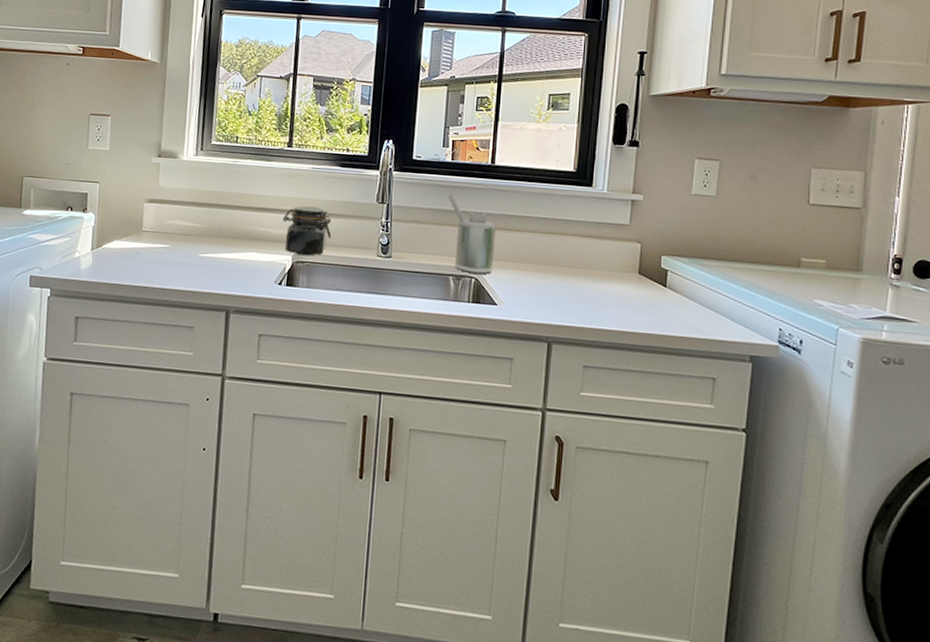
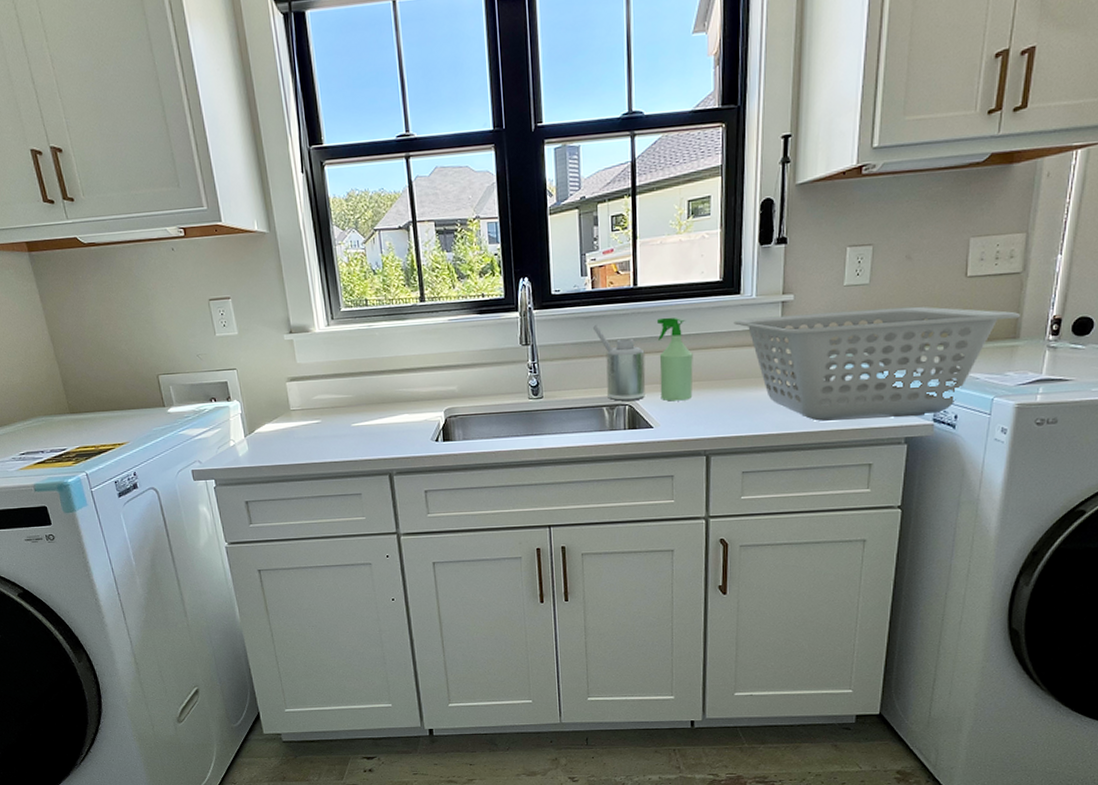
jar: present [282,206,332,256] -> none [427,359,480,410]
spray bottle: none [507,197,543,283] -> present [656,317,693,402]
laundry basket: none [584,210,862,336] -> present [733,306,1020,422]

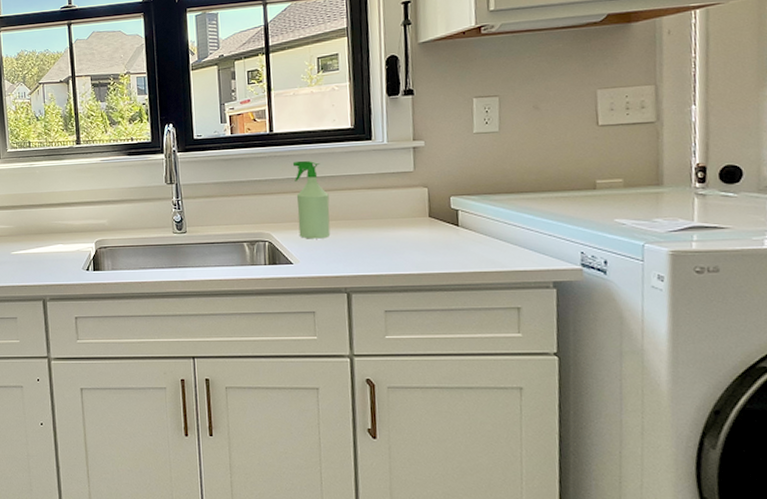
soap dispenser: present [592,325,646,401] -> none [232,167,284,238]
laundry basket: present [733,306,1020,422] -> none [367,153,660,264]

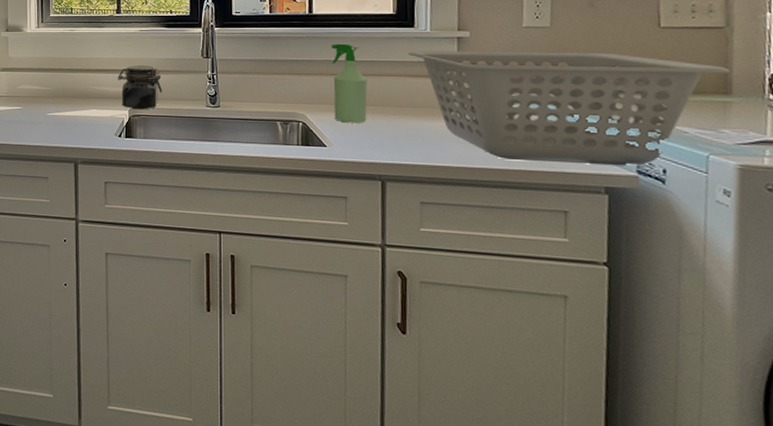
jar: none [81,196,129,242] -> present [117,65,163,110]
laundry basket: none [367,153,660,264] -> present [408,50,729,166]

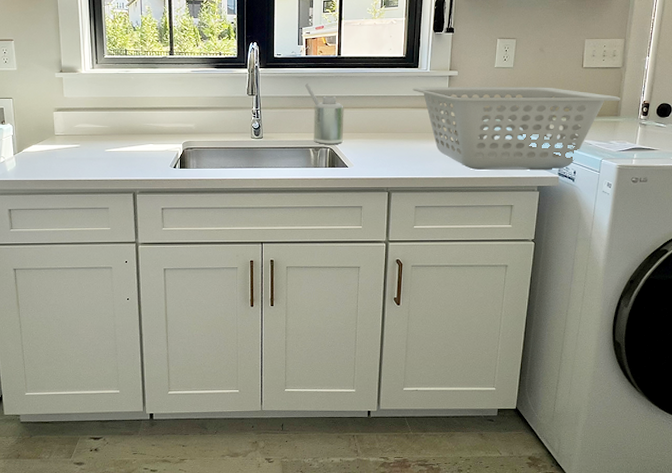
jar: present [117,65,163,110] -> none [171,103,213,143]
soap dispenser: none [269,45,320,119] -> present [304,84,344,145]
spray bottle: present [331,43,367,124] -> none [354,81,381,147]

